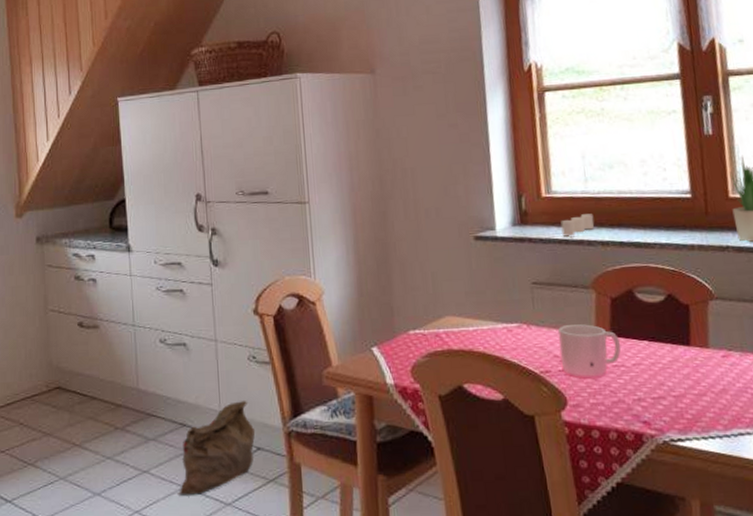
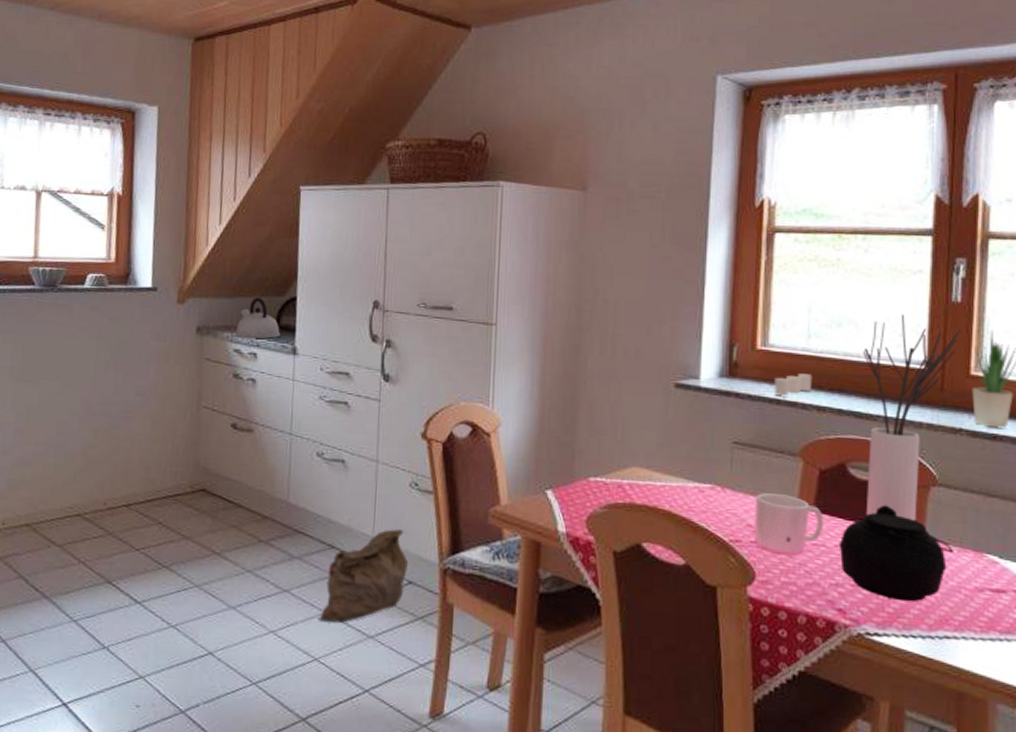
kettle: none [72,203,114,243] -> present [235,297,280,340]
vase: none [633,151,716,334] -> present [862,314,962,521]
teapot: none [636,322,736,407] -> present [838,505,953,602]

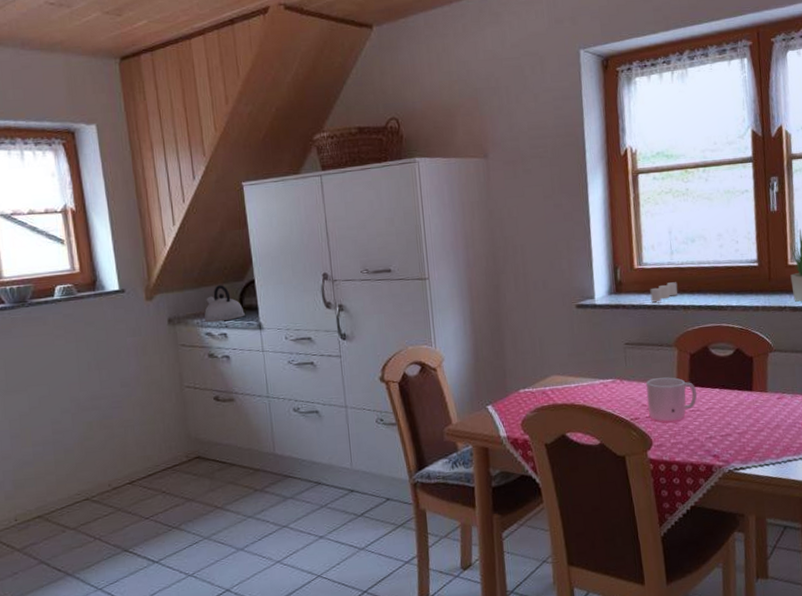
bag: present [317,529,409,623] -> none [315,458,385,545]
teapot: present [838,505,953,602] -> none [709,372,788,441]
vase: present [862,314,962,521] -> none [711,226,779,383]

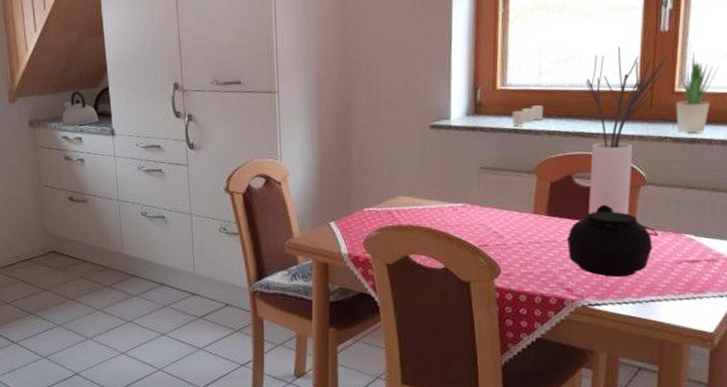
mug: present [645,377,698,424] -> none [498,205,555,253]
teapot: none [709,372,788,441] -> present [566,204,658,278]
vase: none [711,226,779,383] -> present [585,46,668,215]

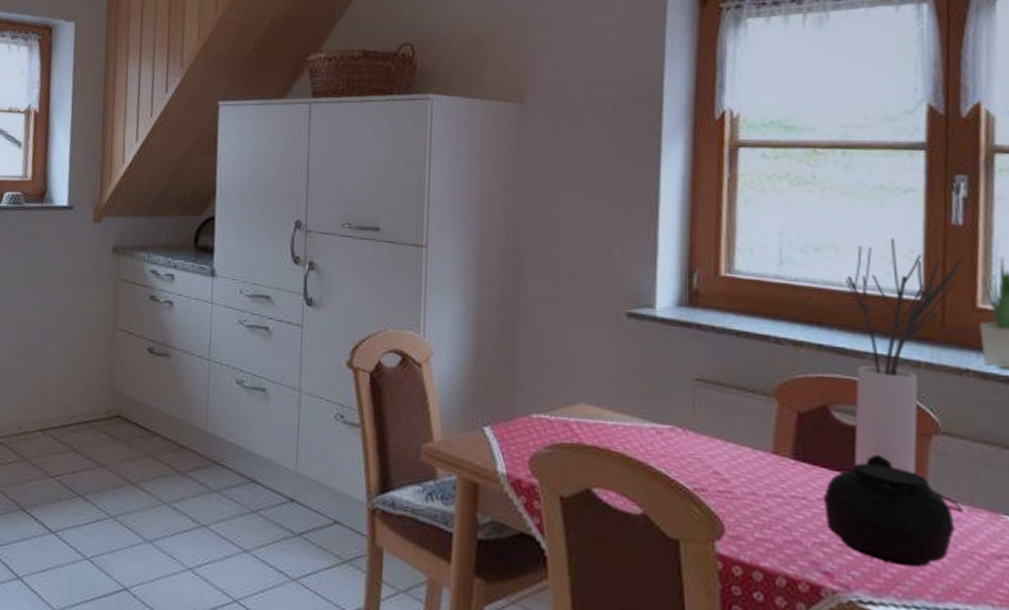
kettle: present [61,91,99,127] -> none [151,217,198,261]
candle: present [512,105,544,126] -> none [741,303,787,329]

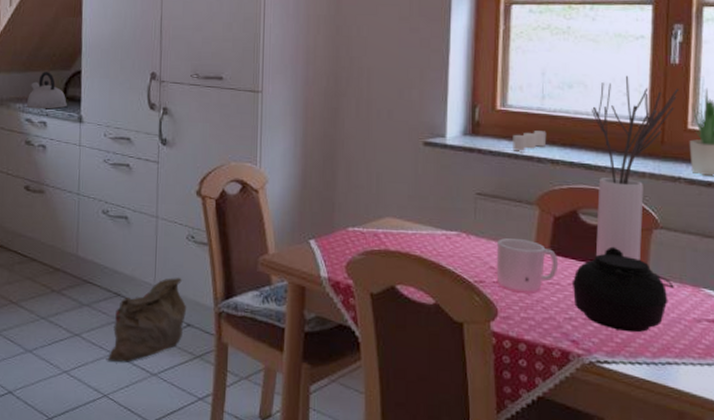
kettle: none [151,217,198,261] -> present [26,72,67,110]
bag: none [237,464,335,563] -> present [106,278,187,362]
mug: none [722,436,805,510] -> present [496,238,559,295]
candle: none [741,303,787,329] -> present [512,131,547,152]

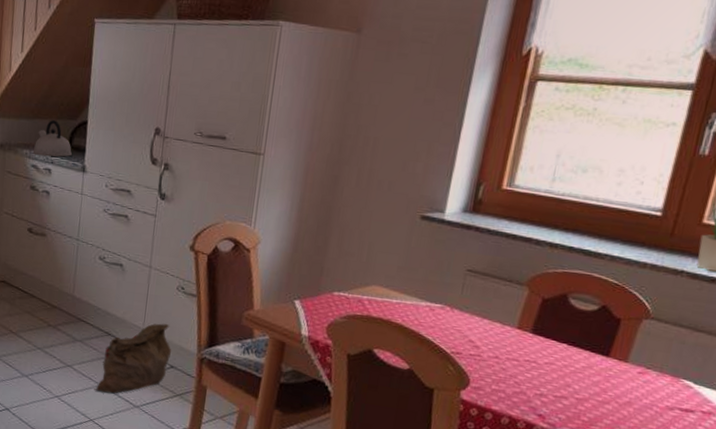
mug: present [496,238,559,295] -> none [473,315,540,369]
candle: present [512,131,547,152] -> none [512,213,551,233]
teapot: present [571,246,674,333] -> none [548,332,653,414]
vase: present [591,75,680,260] -> none [578,163,703,347]

